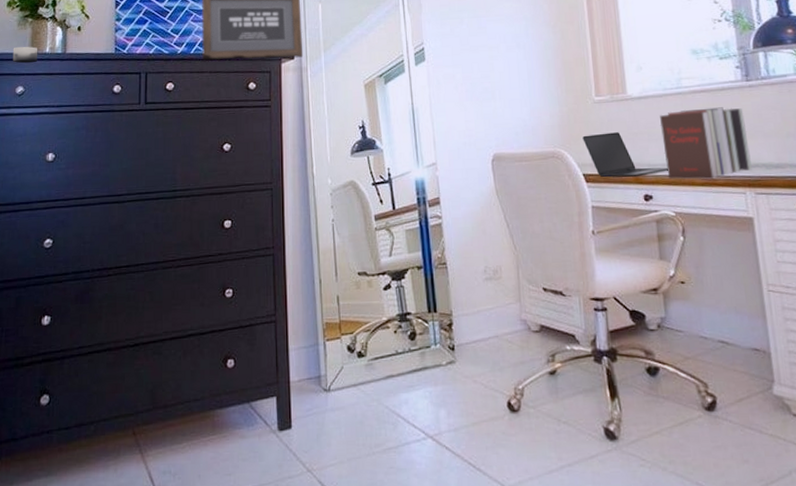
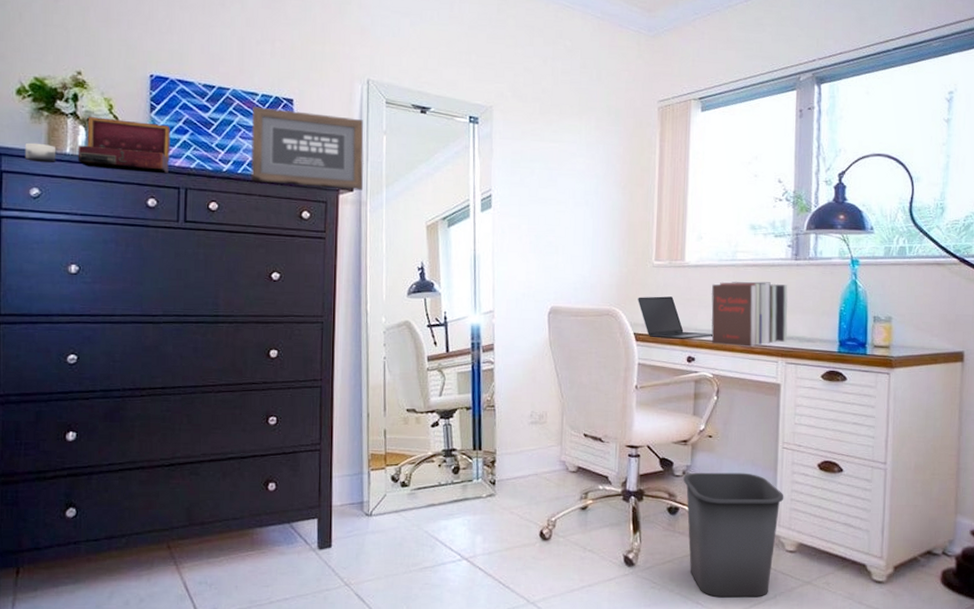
wooden box: none [55,17,132,63] -> present [77,117,171,174]
waste bin: none [659,322,781,477] -> present [683,472,784,598]

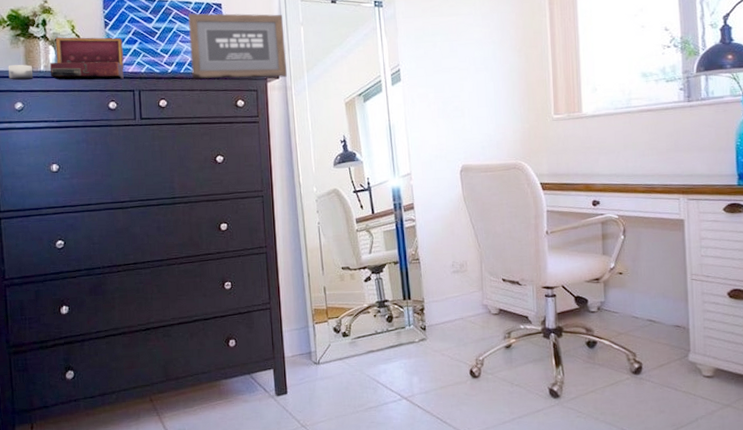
laptop: present [638,296,713,340] -> none [541,146,614,186]
waste bin: present [683,472,784,598] -> none [598,305,697,423]
books: present [711,281,788,347] -> none [610,125,686,188]

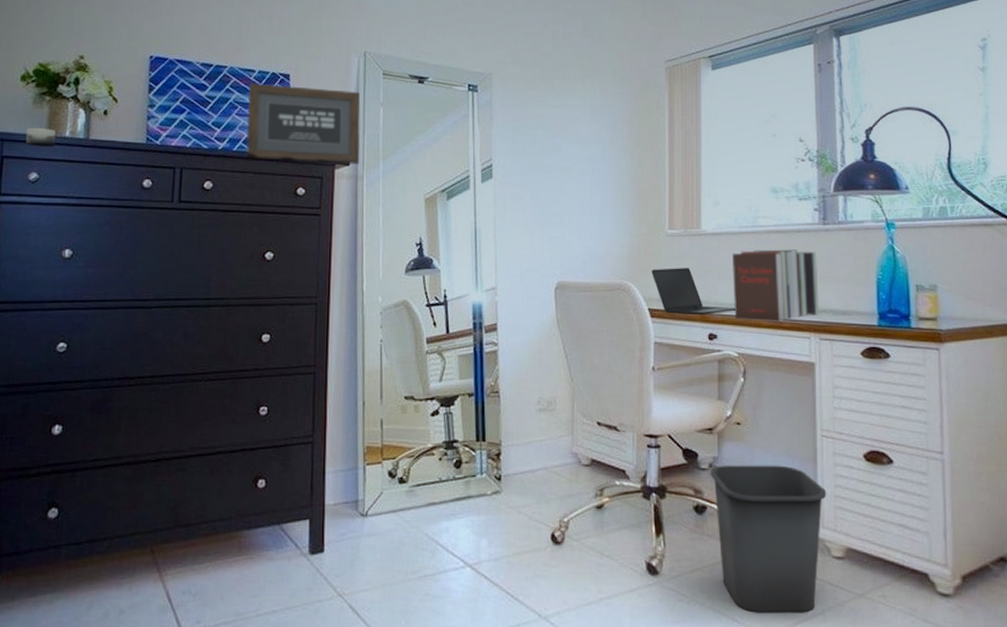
wooden box: present [49,37,124,81] -> none [76,100,168,154]
laptop: none [541,146,614,186] -> present [651,268,735,316]
waste bin: none [598,305,697,423] -> present [710,465,827,613]
books: none [610,125,686,188] -> present [733,249,819,321]

